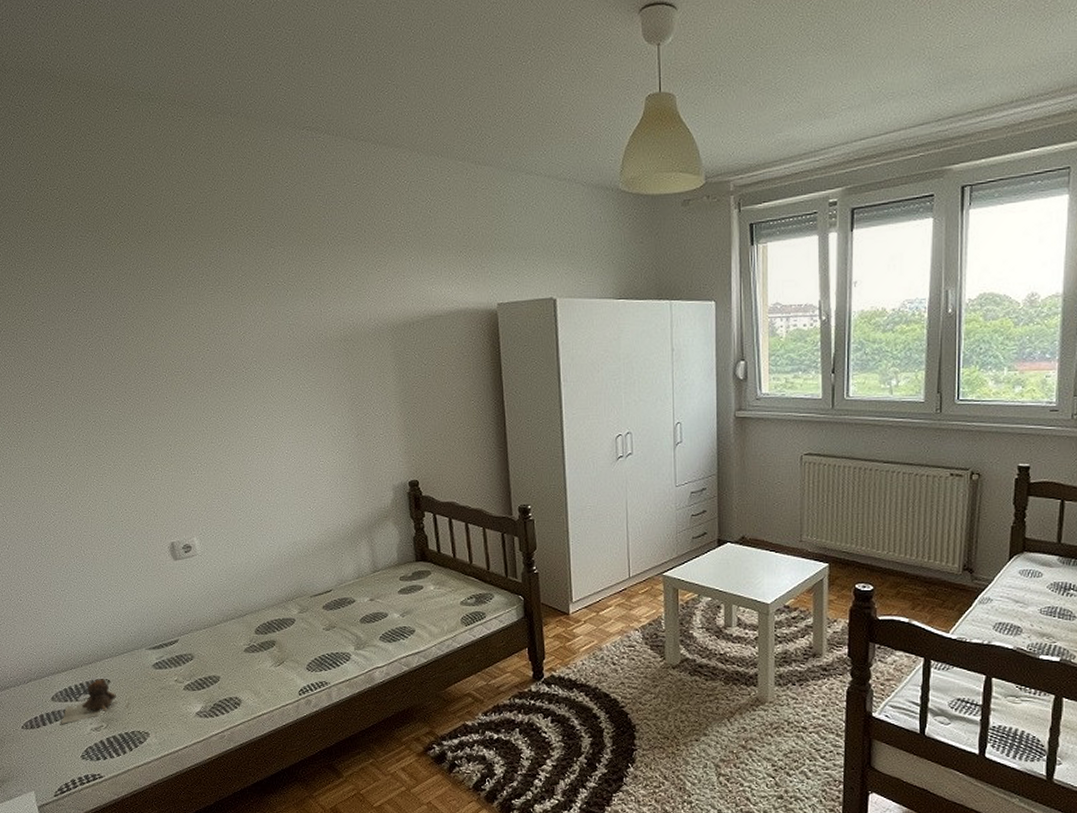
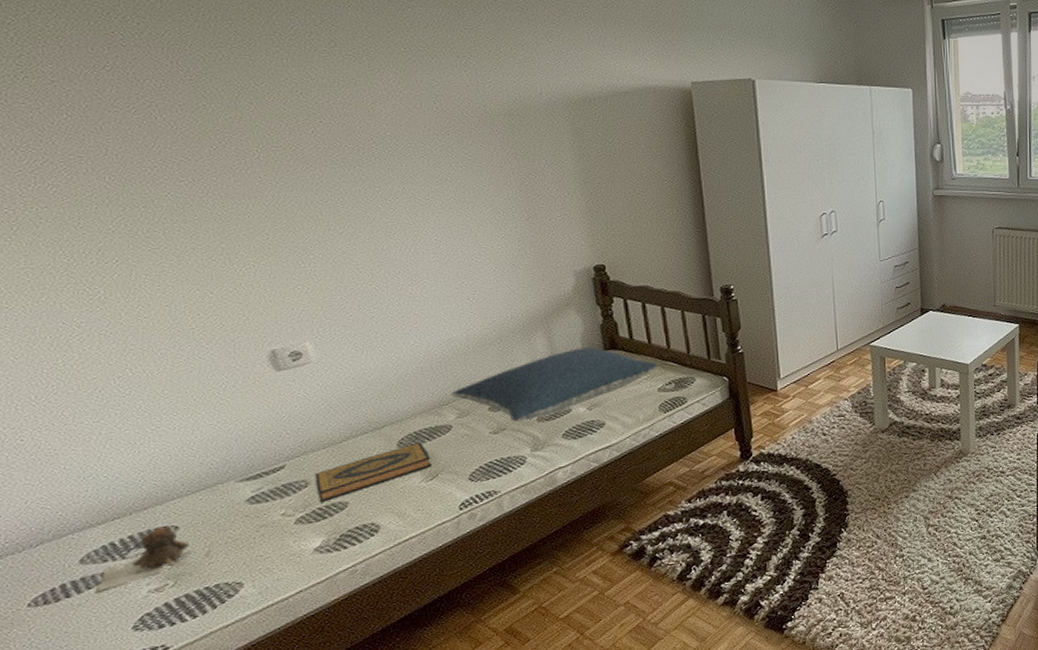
hardback book: none [197,631,279,675] -> present [314,442,431,503]
pillow: none [295,558,460,621] -> present [451,347,657,422]

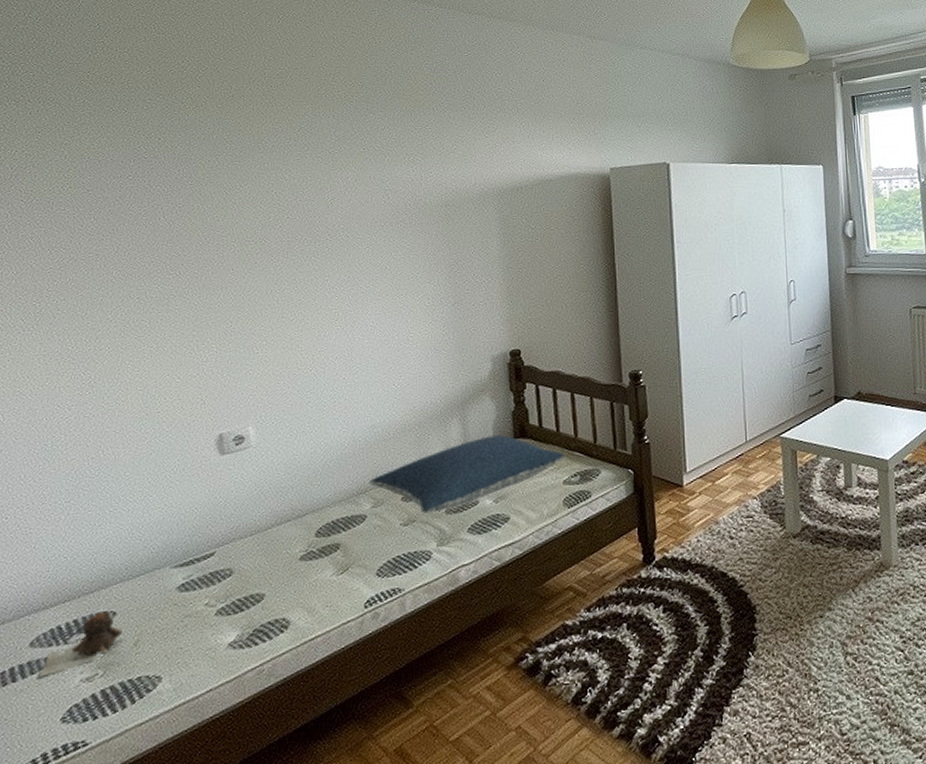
hardback book: present [314,442,431,503] -> none [238,532,344,594]

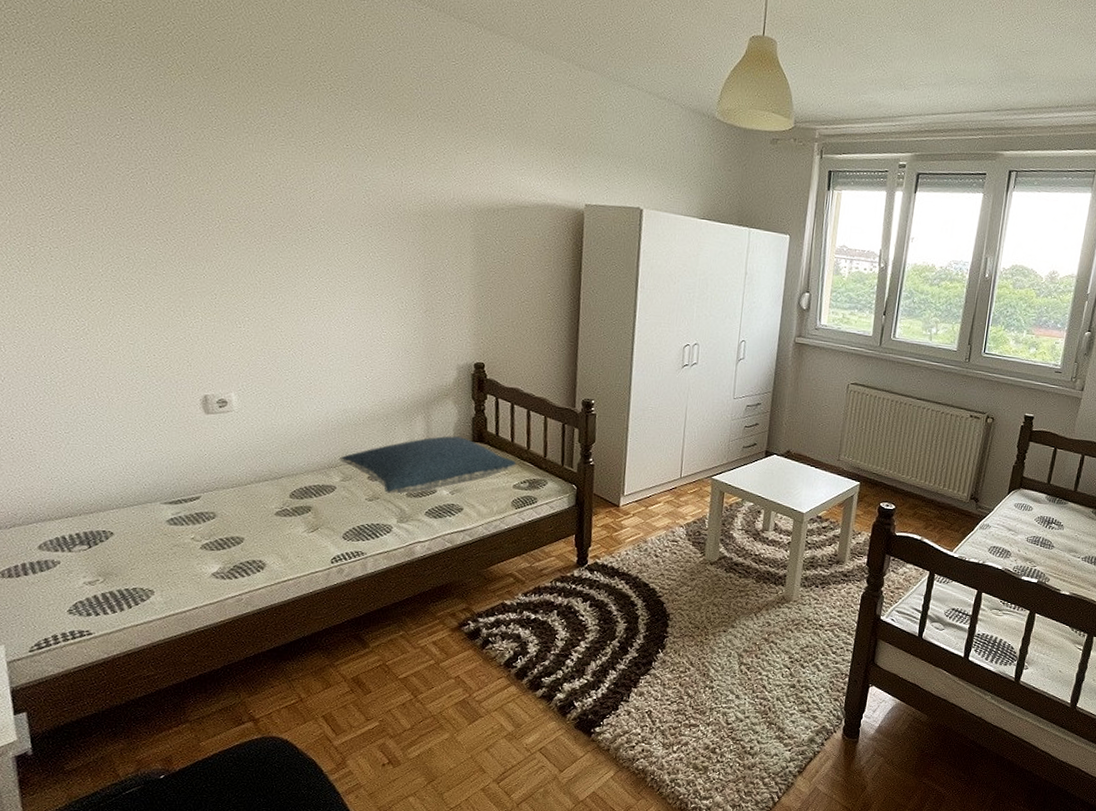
teddy bear: present [36,611,143,679] -> none [45,530,137,576]

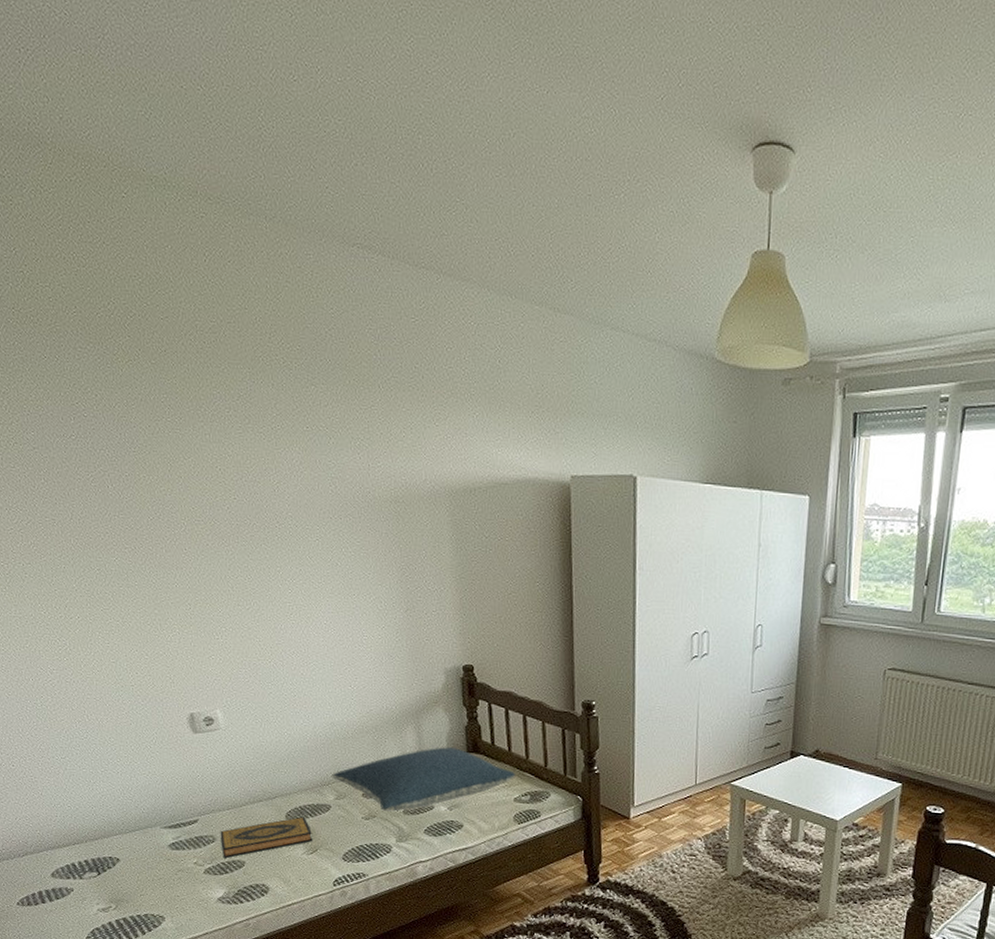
hardback book: none [221,496,315,535] -> present [220,816,312,859]

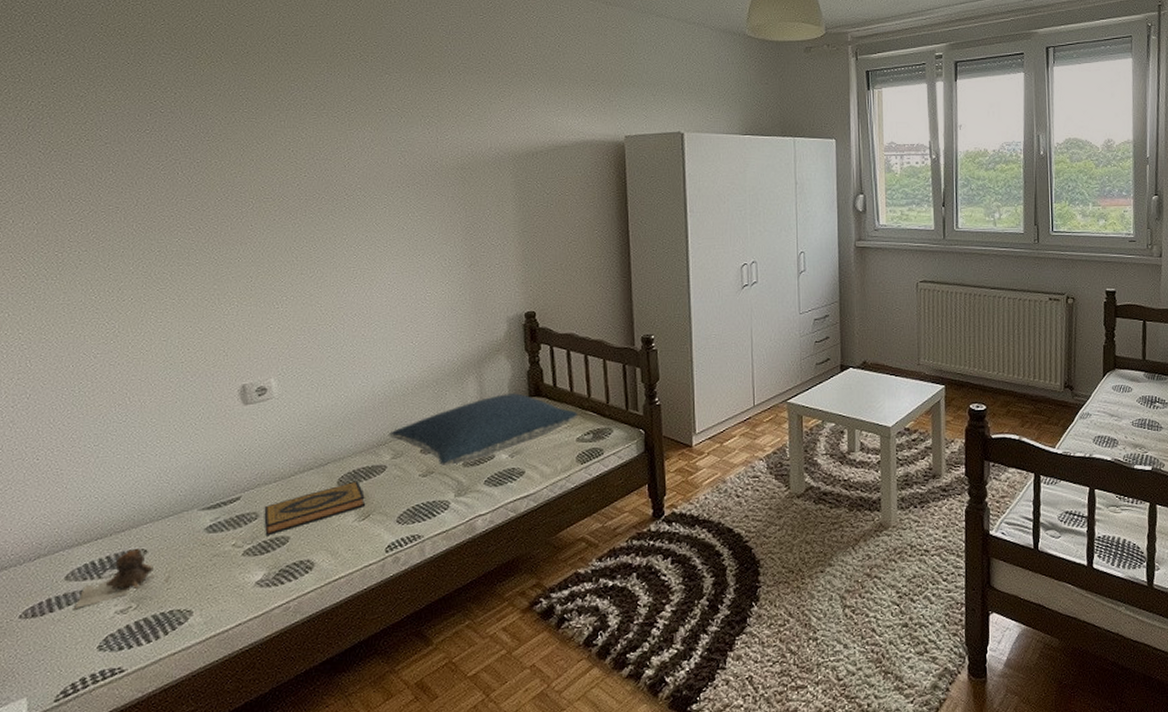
teddy bear: none [61,856,144,904] -> present [73,549,173,610]

